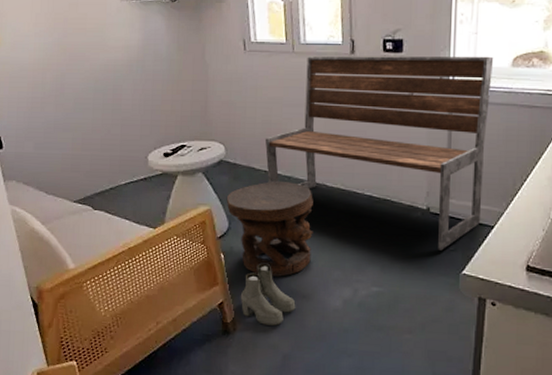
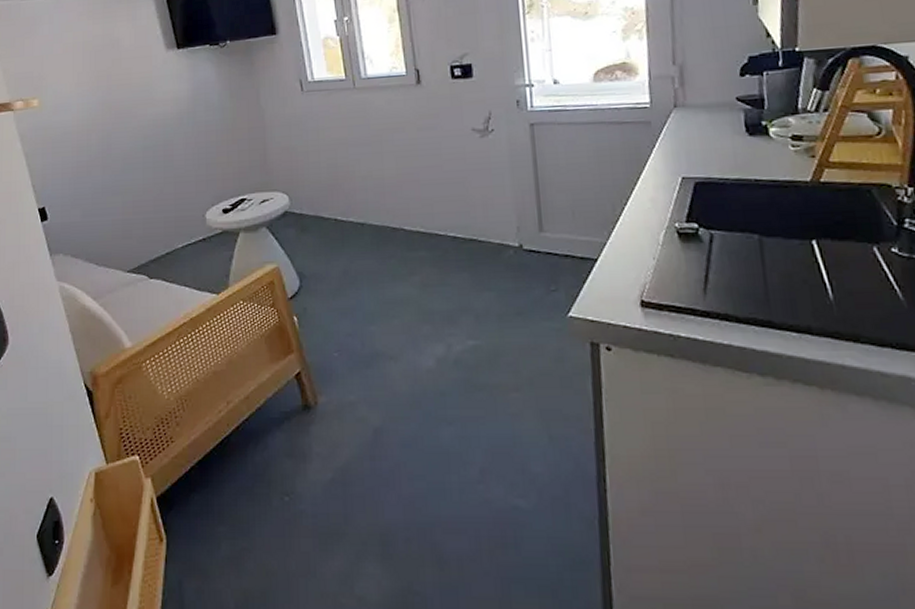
side table: present [226,180,313,277] -> none [294,228,395,338]
boots: present [240,264,296,326] -> none [319,324,383,395]
bench: present [265,56,494,251] -> none [333,73,581,292]

